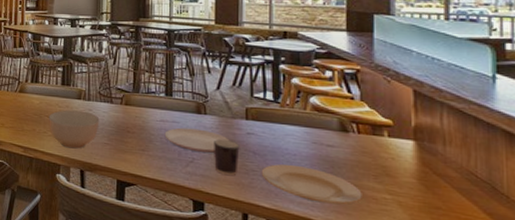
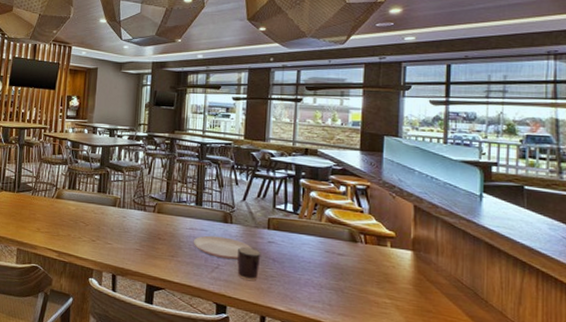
bowl: present [49,110,100,149] -> none [84,216,133,254]
plate: present [261,164,362,205] -> none [279,271,366,309]

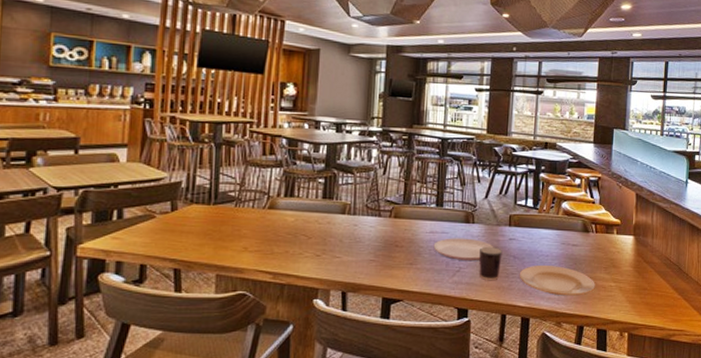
plate: none [279,271,366,309] -> present [519,264,595,296]

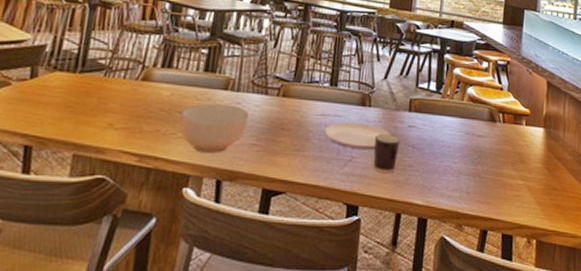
bowl: none [305,226,366,269] -> present [180,103,249,153]
plate: present [519,264,595,296] -> none [417,157,502,195]

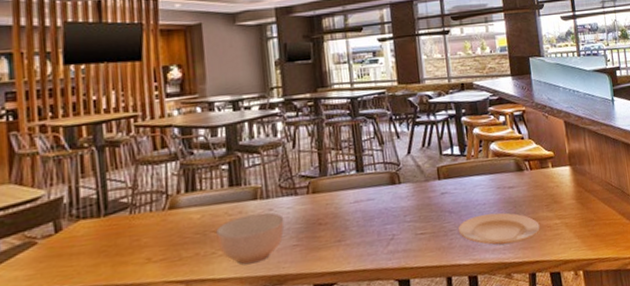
plate: present [324,122,391,150] -> none [360,200,426,228]
mug: present [373,133,401,174] -> none [410,205,437,244]
plate: none [417,157,502,195] -> present [457,212,540,245]

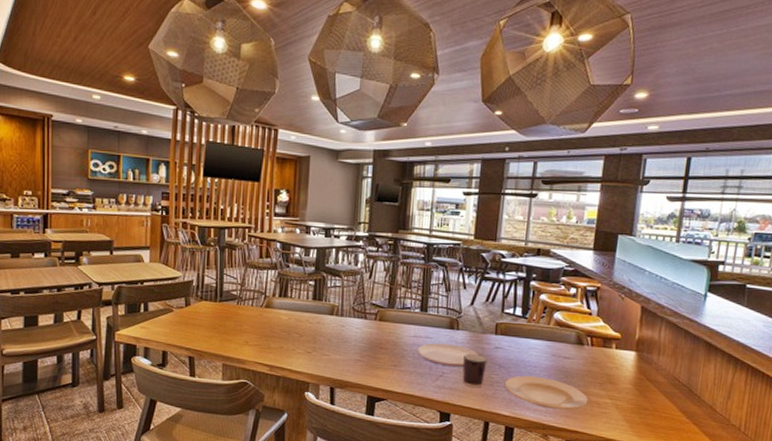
bowl: present [216,213,284,265] -> none [298,326,352,366]
plate: none [360,200,426,228] -> present [417,343,479,367]
mug: none [410,205,437,244] -> present [462,353,488,388]

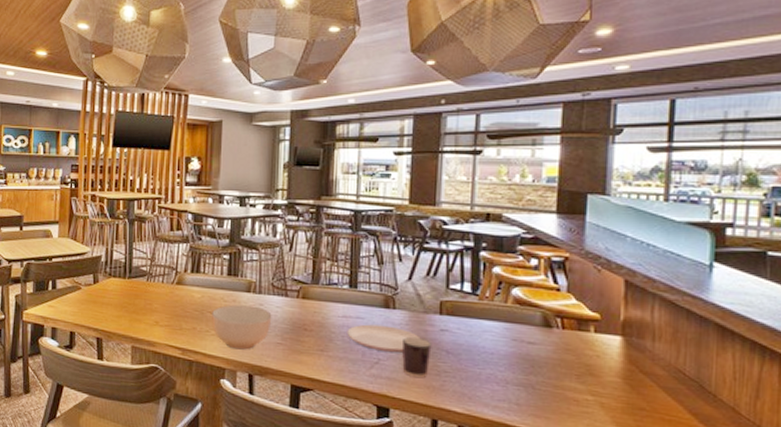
bowl: none [298,326,352,366] -> present [212,305,272,350]
plate: present [504,375,588,410] -> none [454,364,563,408]

